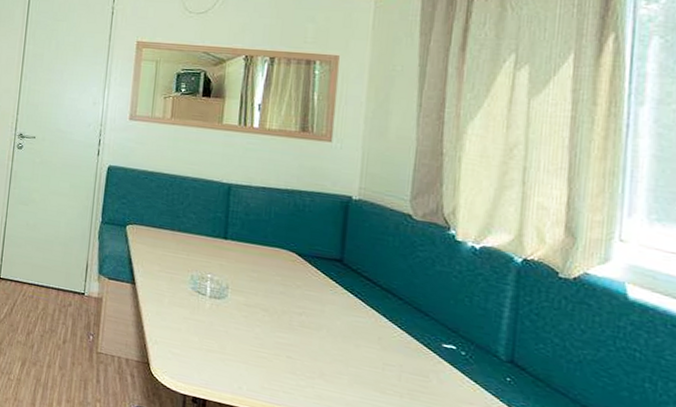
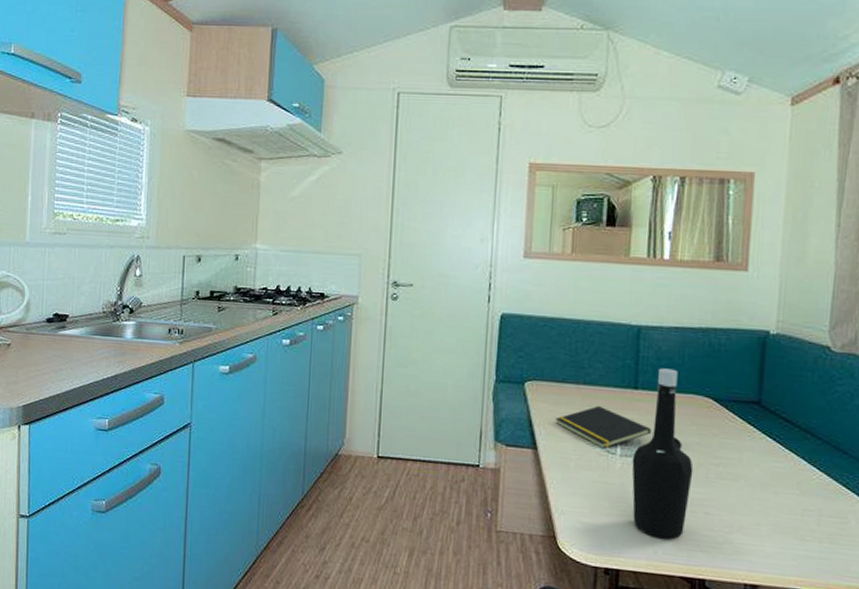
notepad: none [153,250,239,290] -> present [556,405,652,449]
bottle: none [220,222,278,378] -> present [631,368,694,540]

